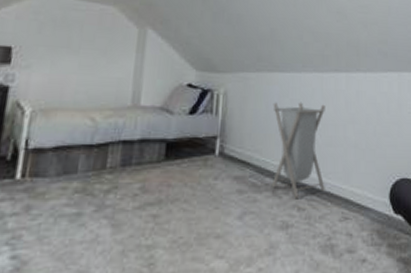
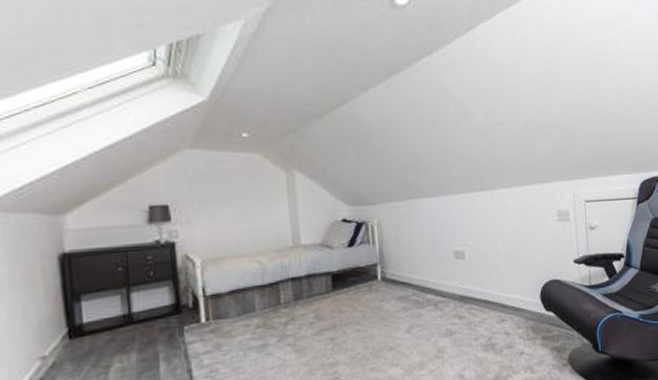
laundry hamper: present [271,102,325,200] -> none [425,223,482,310]

